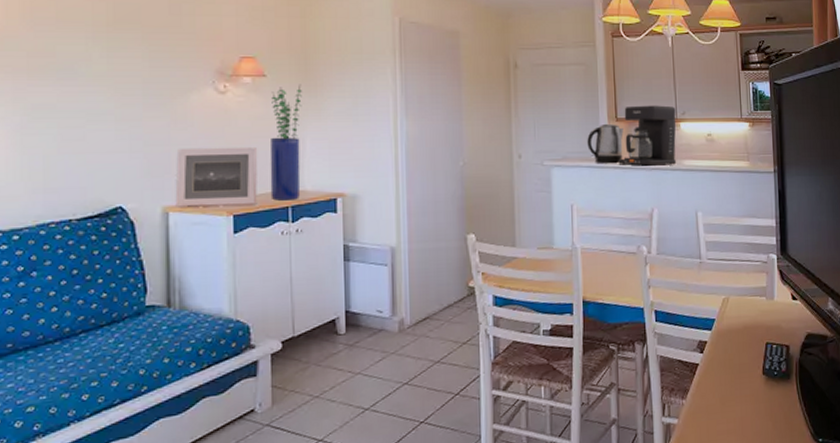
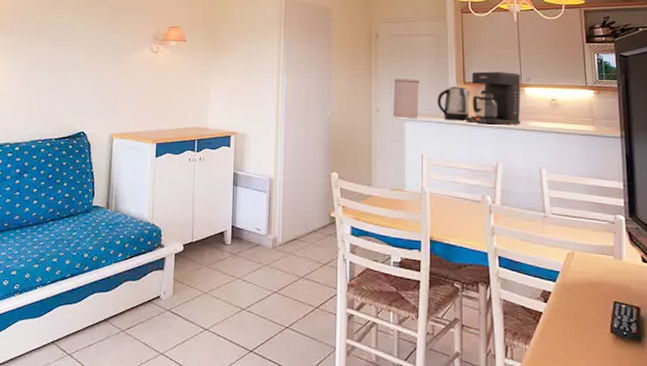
picture frame: present [175,146,258,207] -> none [118,91,177,136]
vase: present [269,84,302,201] -> none [183,47,211,135]
canister: none [537,117,567,164] -> present [393,79,419,119]

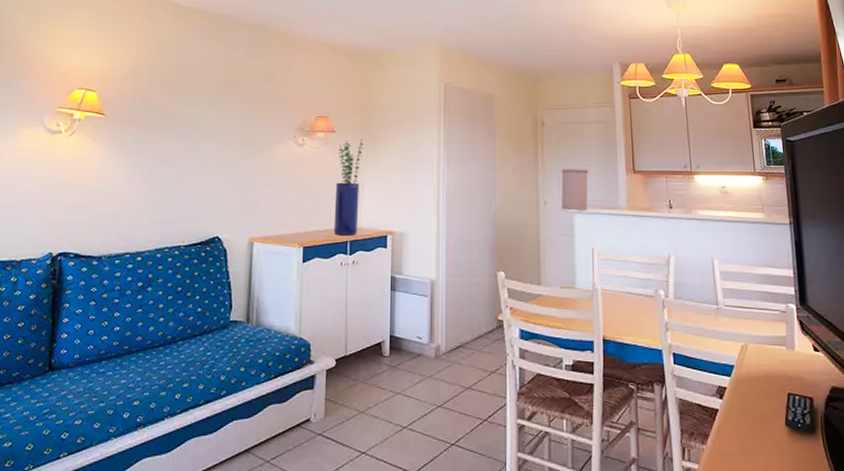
vase: none [183,47,211,135] -> present [333,138,363,236]
kettle: present [437,86,471,121] -> none [607,175,641,212]
coffee maker: present [465,71,521,125] -> none [636,159,692,215]

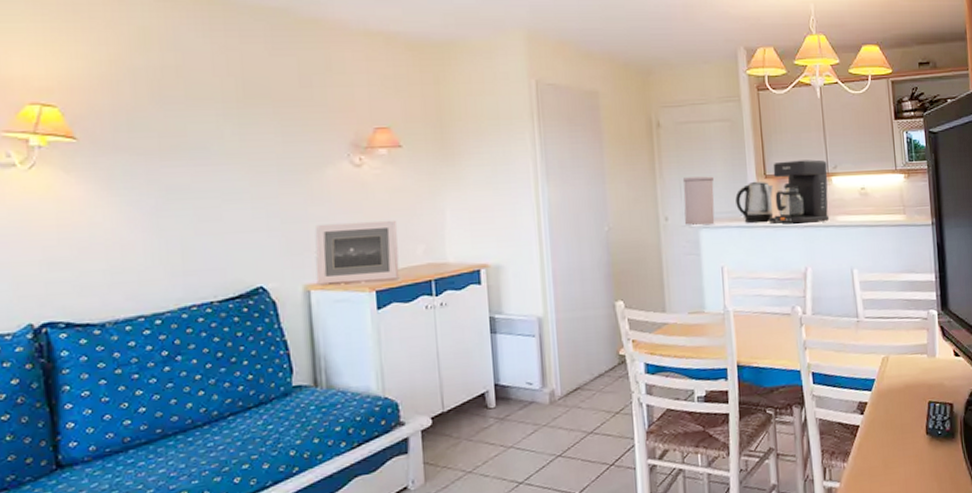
picture frame: none [259,189,326,239] -> present [315,220,400,285]
vase: present [333,138,363,236] -> none [408,153,443,275]
kettle: none [607,175,641,212] -> present [735,181,774,224]
coffee maker: none [636,159,692,215] -> present [768,159,830,224]

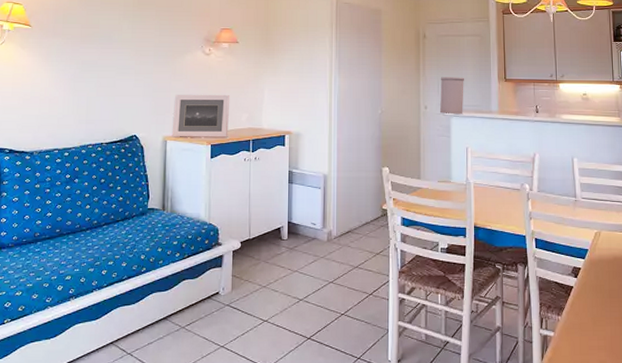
kettle: present [735,181,774,224] -> none [481,83,511,116]
coffee maker: present [768,159,830,224] -> none [506,69,556,118]

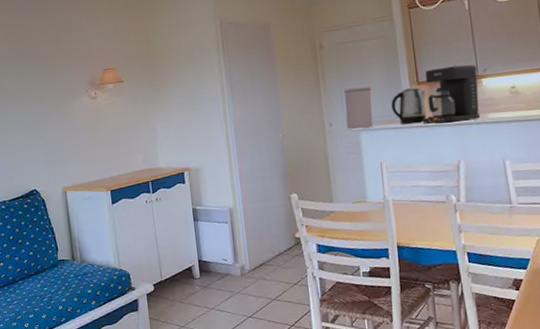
picture frame: present [172,94,230,137] -> none [68,137,126,187]
kettle: none [481,83,511,116] -> present [391,87,427,125]
coffee maker: none [506,69,556,118] -> present [422,65,481,124]

